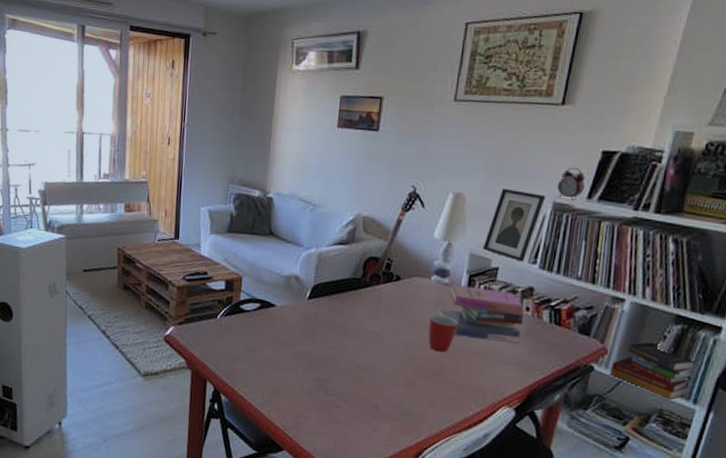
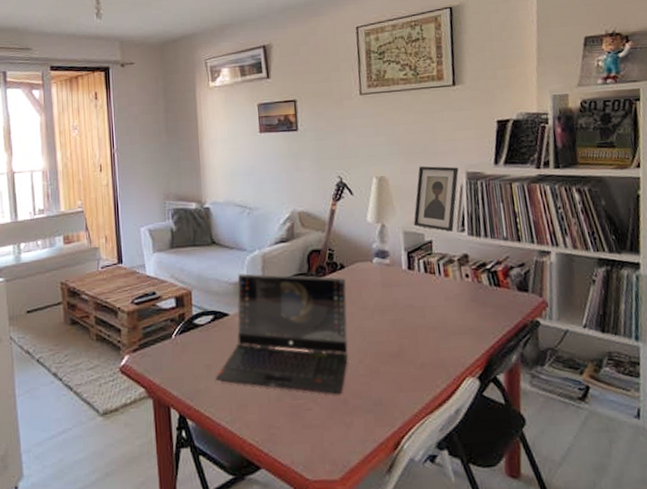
laptop computer: none [254,268,400,399] -> present [216,273,349,395]
mug: present [428,314,458,352] -> none [379,295,407,333]
books: present [438,284,524,343] -> none [386,262,467,314]
alarm clock: present [557,167,585,200] -> none [466,138,490,168]
books: present [609,342,697,400] -> none [554,288,631,342]

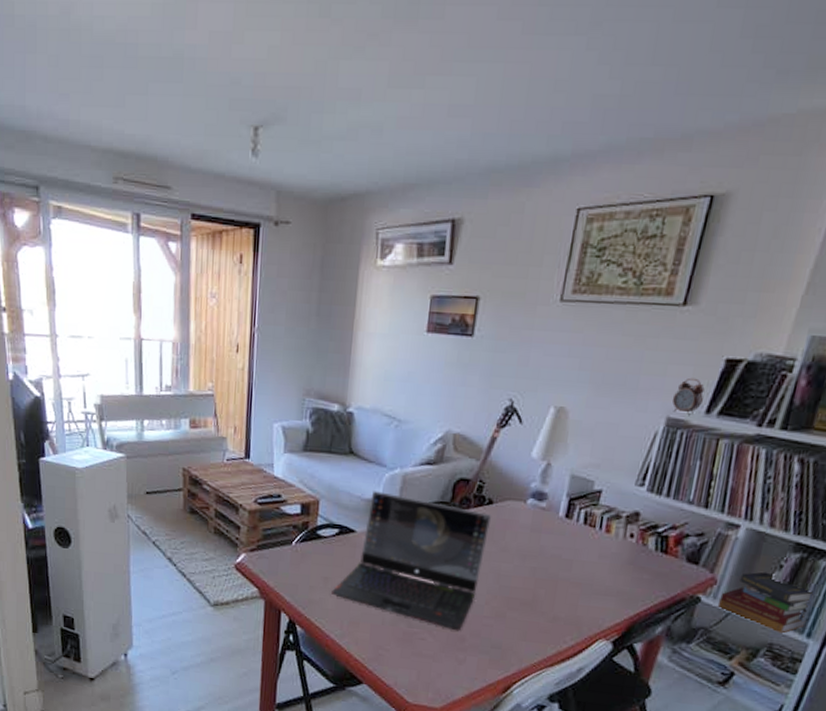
picture frame: present [413,166,459,232] -> none [585,401,659,484]
alarm clock: none [466,138,490,168] -> present [671,377,705,415]
books: none [554,288,631,342] -> present [717,572,815,634]

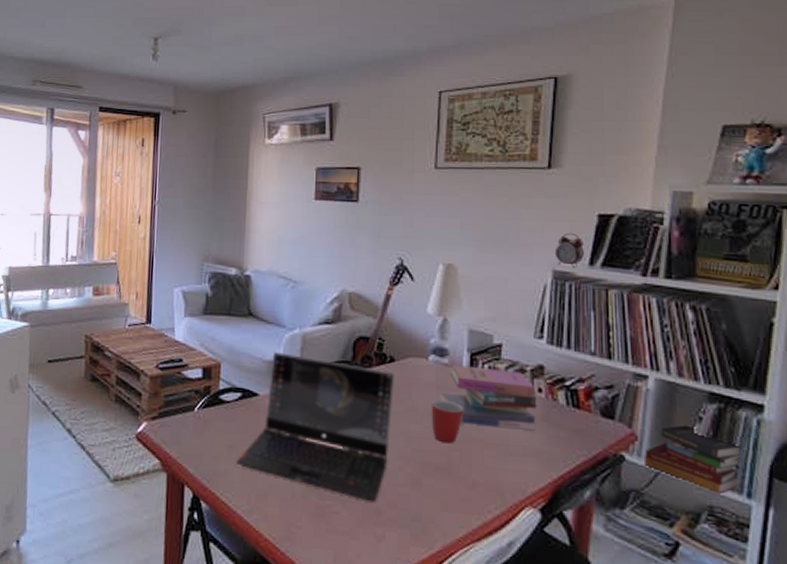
mug: none [521,541,554,582] -> present [431,399,463,444]
books: none [533,509,628,573] -> present [440,365,537,431]

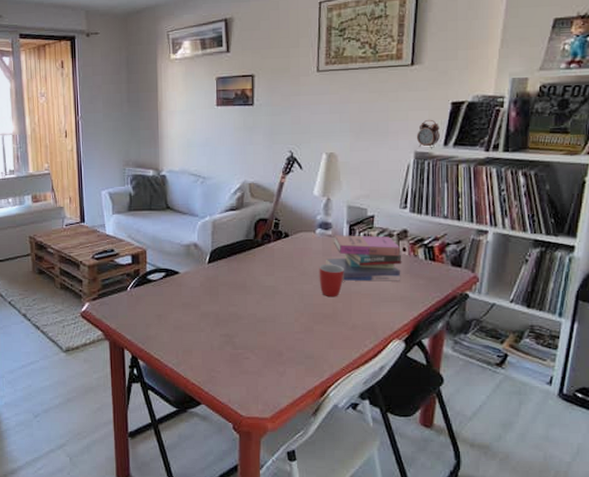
laptop computer: present [237,352,395,503] -> none [165,237,290,348]
books: present [643,425,742,495] -> none [483,266,557,316]

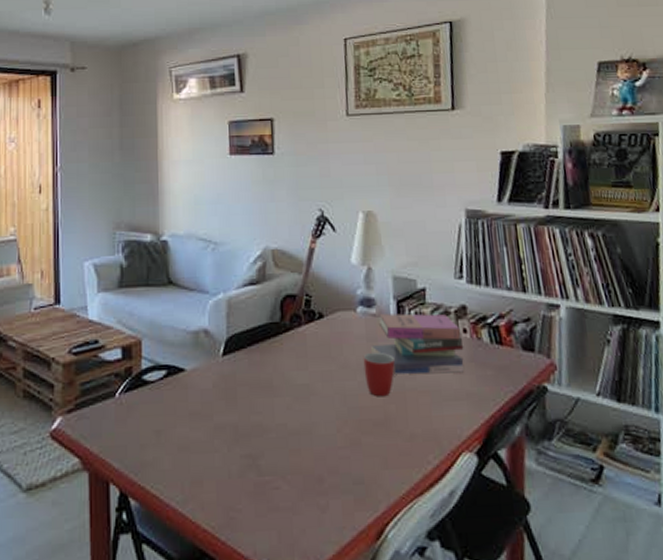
alarm clock: present [416,119,440,148] -> none [465,171,492,205]

